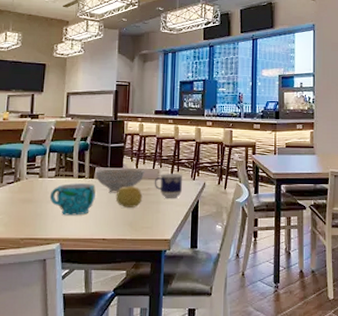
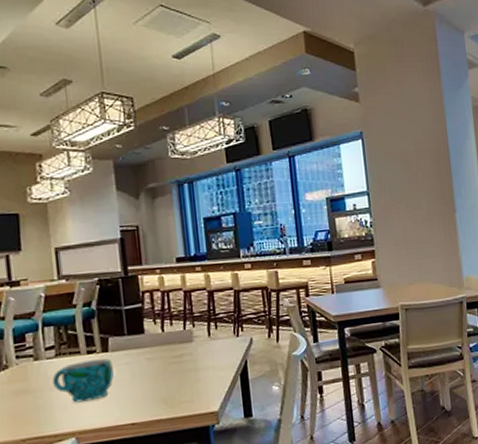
decorative bowl: present [95,168,145,193] -> none [109,332,174,367]
fruit: present [115,186,143,207] -> none [140,354,176,382]
cup: present [154,174,183,199] -> none [187,331,224,364]

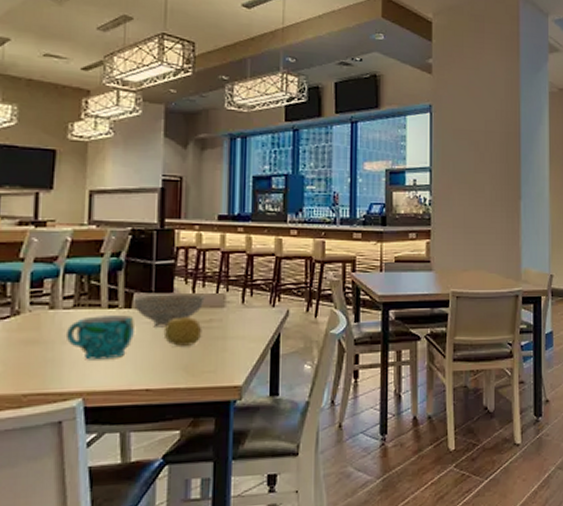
decorative bowl: none [109,332,174,367] -> present [133,294,205,328]
fruit: none [140,354,176,382] -> present [163,317,202,346]

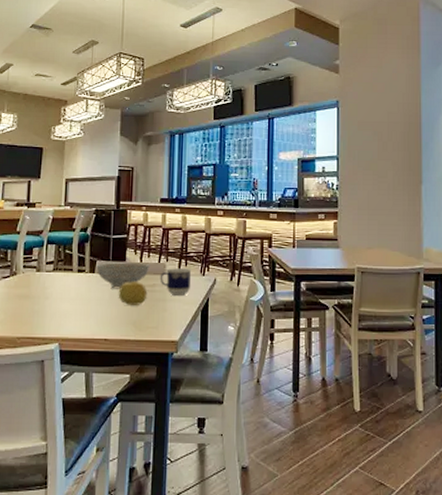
cup: present [65,315,134,360] -> none [47,278,97,313]
cup: none [218,299,259,333] -> present [160,268,192,297]

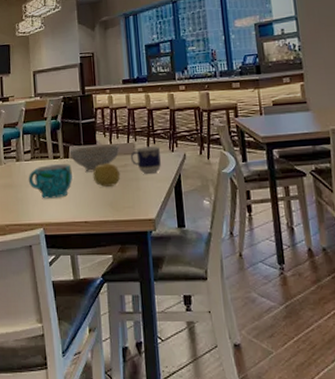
cup: none [47,278,97,313] -> present [28,164,72,199]

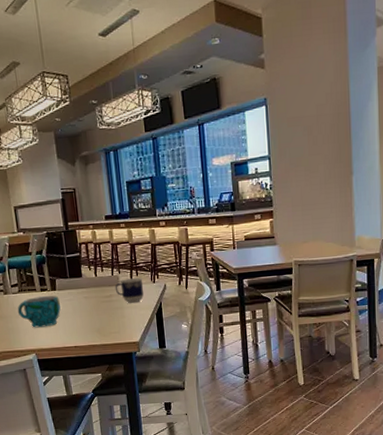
decorative bowl: present [69,144,120,173] -> none [56,277,105,303]
fruit: present [92,163,121,187] -> none [79,294,106,316]

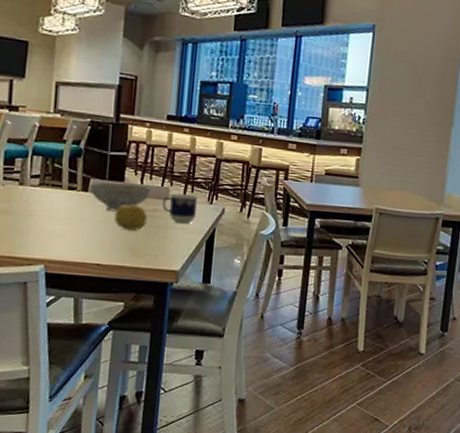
cup: present [17,295,61,328] -> none [32,195,90,235]
decorative bowl: none [56,277,105,303] -> present [89,181,152,212]
fruit: none [79,294,106,316] -> present [114,204,148,231]

